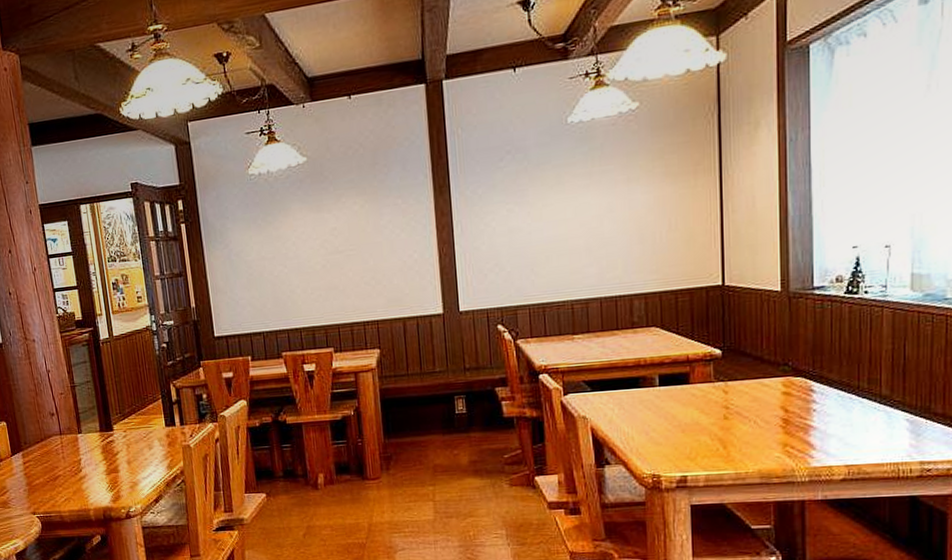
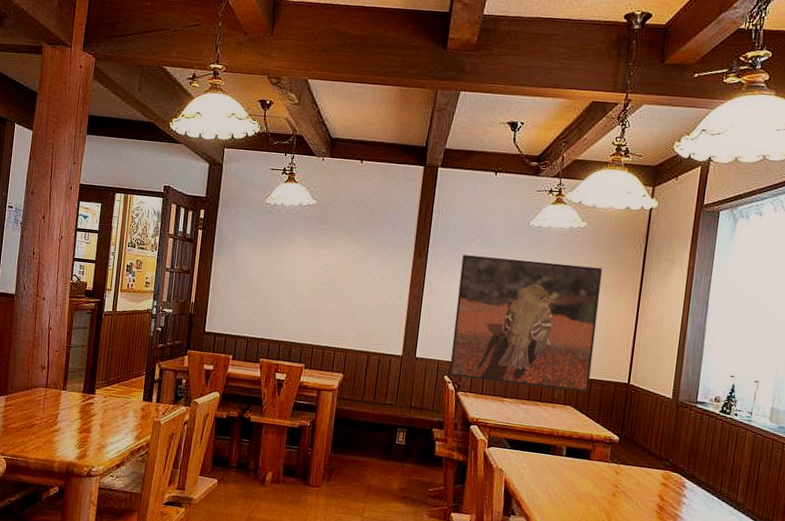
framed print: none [492,153,674,324] -> present [449,255,602,392]

